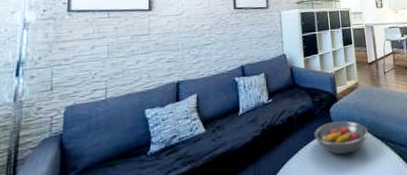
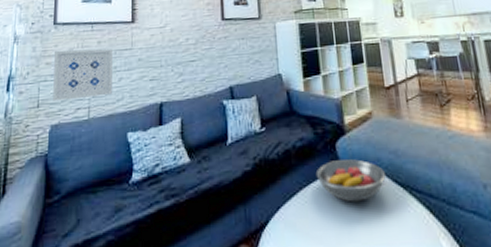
wall art: none [67,34,130,84] -> present [53,49,113,101]

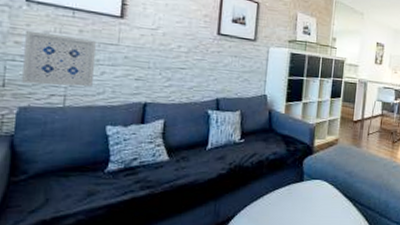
fruit bowl: present [315,159,386,202] -> none [282,174,338,208]

